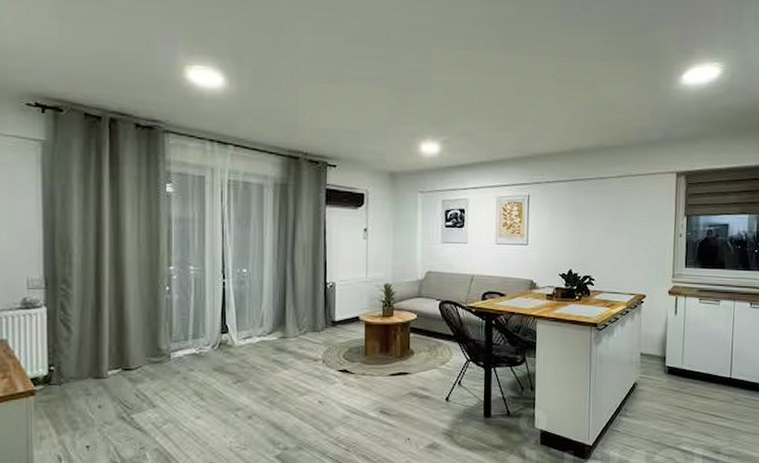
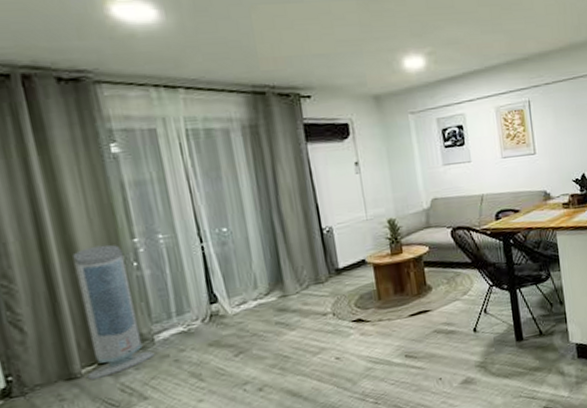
air purifier: none [111,267,169,382] -> present [72,244,155,381]

